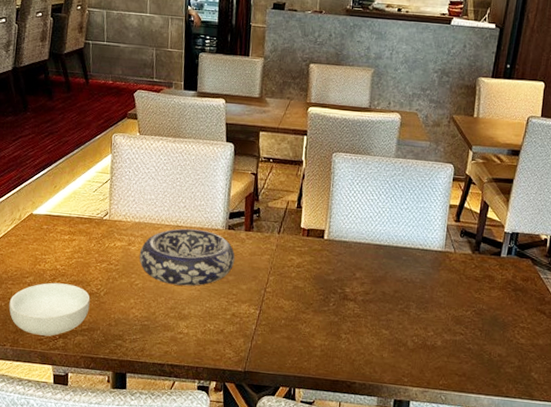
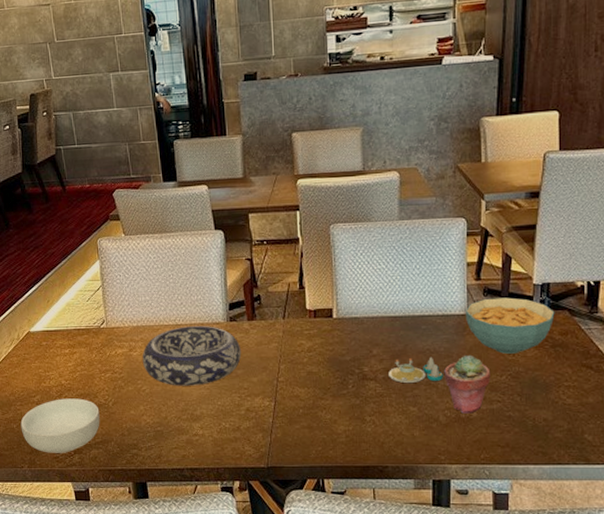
salt and pepper shaker set: none [367,284,416,309] -> present [389,357,443,384]
potted succulent: none [416,288,458,342] -> present [443,354,491,414]
cereal bowl: none [442,239,520,292] -> present [466,297,555,354]

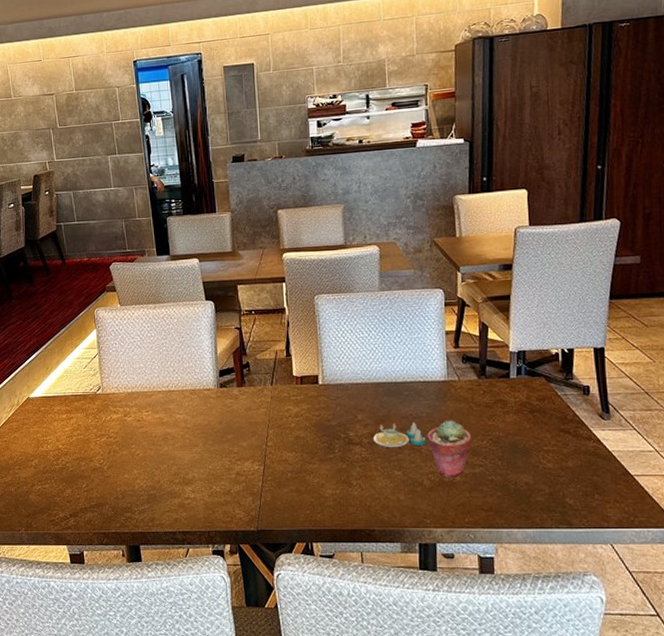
cereal bowl: present [20,398,100,453] -> none [18,462,95,516]
decorative bowl: present [142,326,242,386] -> none [136,392,232,450]
cereal bowl: present [466,297,555,354] -> none [446,364,532,419]

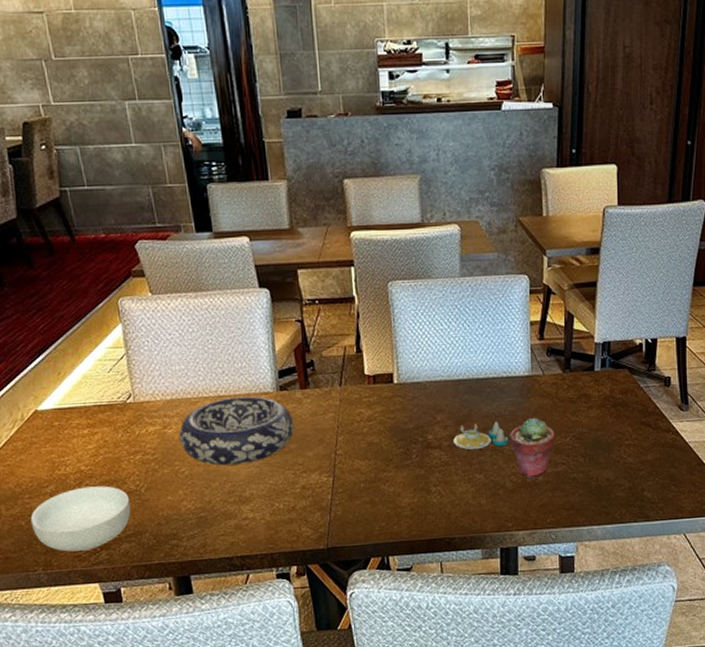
cereal bowl: none [18,462,95,516] -> present [30,486,131,552]
decorative bowl: none [136,392,232,450] -> present [178,396,295,466]

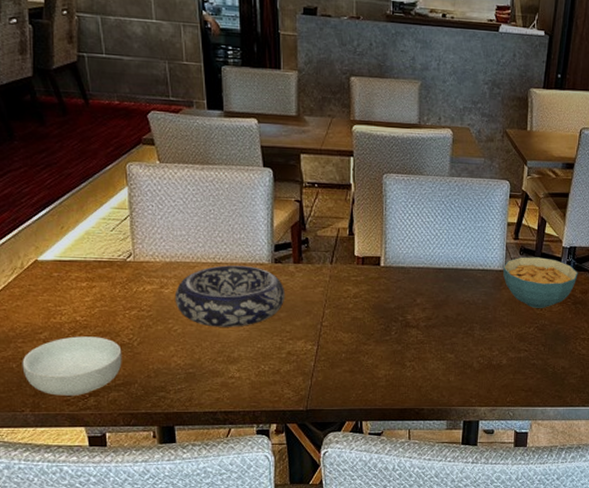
salt and pepper shaker set: present [453,421,509,450] -> none [430,308,480,332]
potted succulent: present [508,417,555,478] -> none [479,307,521,361]
cereal bowl: none [530,357,616,415] -> present [503,257,578,308]

